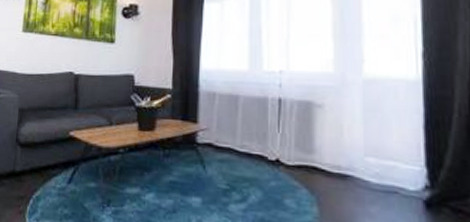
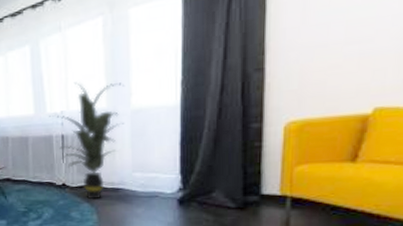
indoor plant: none [266,40,355,186] -> present [49,82,125,200]

